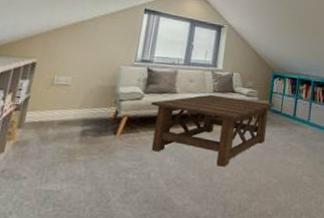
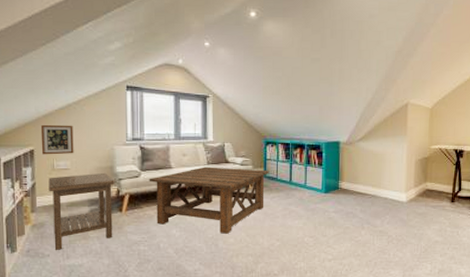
side table: none [33,92,115,172] -> present [48,172,114,250]
picture frame: none [43,37,83,70] -> present [40,124,74,155]

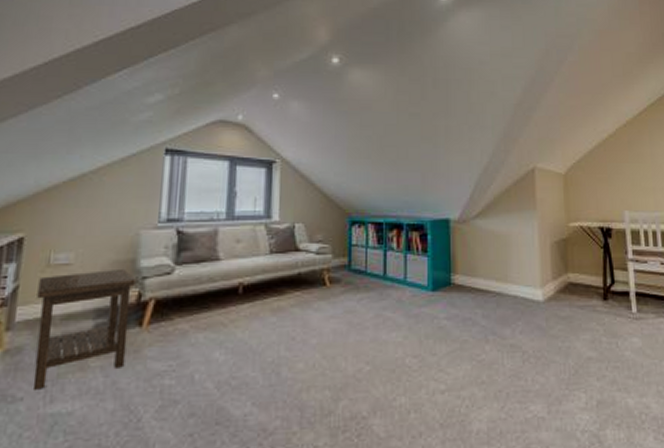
picture frame: present [40,124,74,155] -> none [34,201,86,244]
coffee table: present [149,166,270,234] -> none [185,257,356,356]

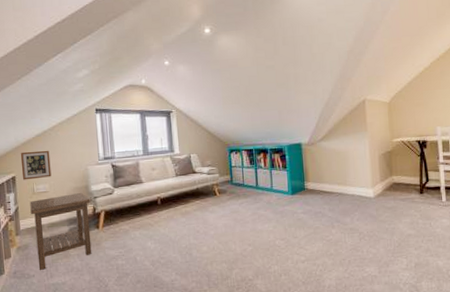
picture frame: none [34,201,86,244] -> present [20,150,52,180]

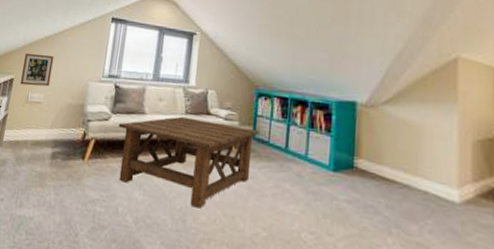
side table: present [30,192,92,270] -> none [10,109,83,195]
coffee table: none [122,177,236,243] -> present [118,116,260,208]

